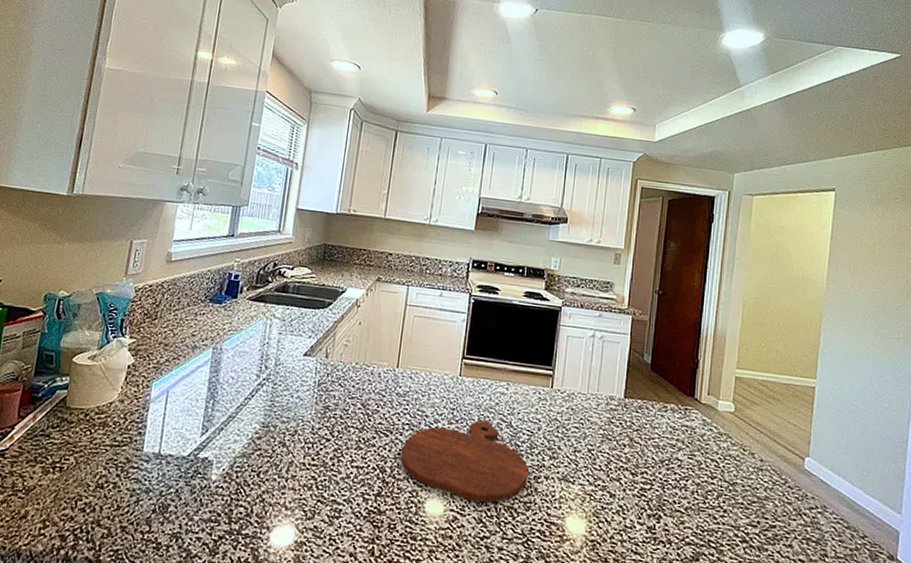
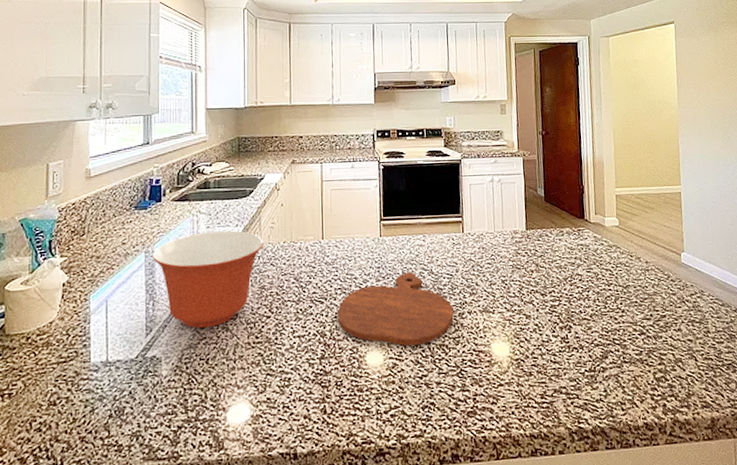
mixing bowl: none [220,337,335,439] -> present [153,230,264,328]

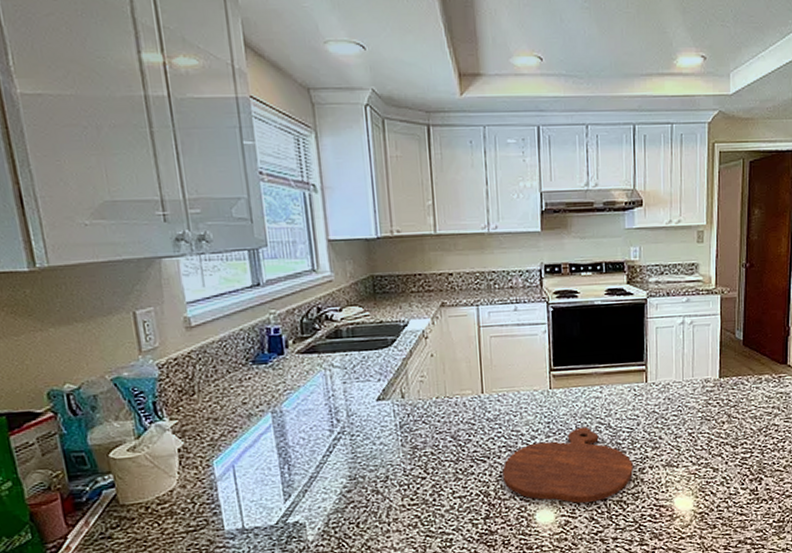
mixing bowl: present [153,230,264,328] -> none [281,385,413,492]

